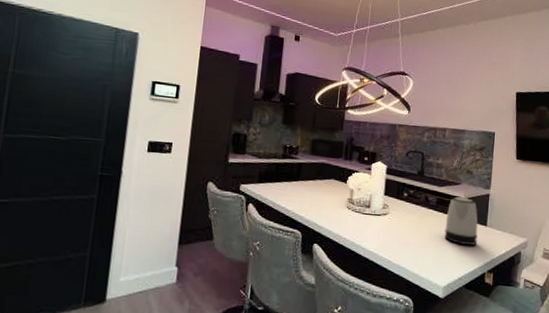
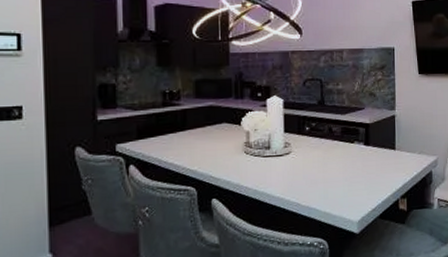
kettle: present [444,197,478,245] -> none [353,123,387,174]

